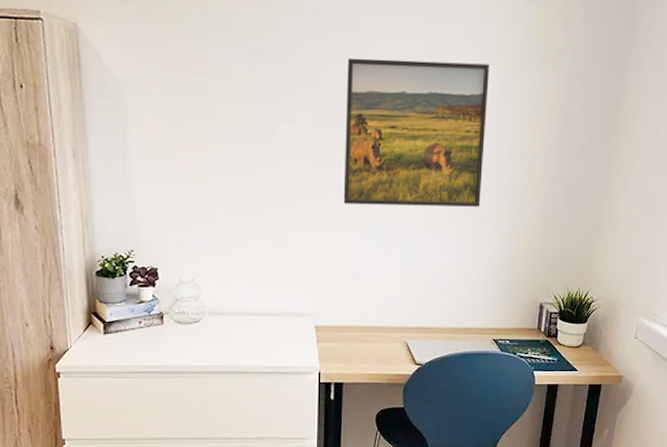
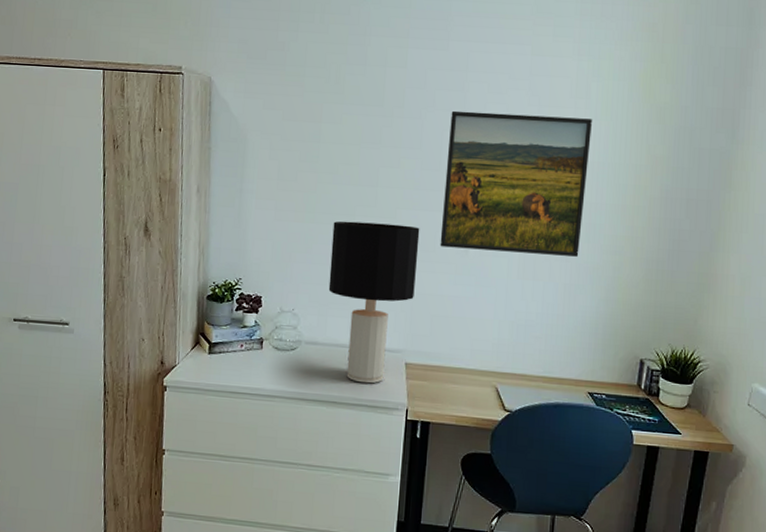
desk lamp: none [230,182,322,350] -> present [328,221,420,384]

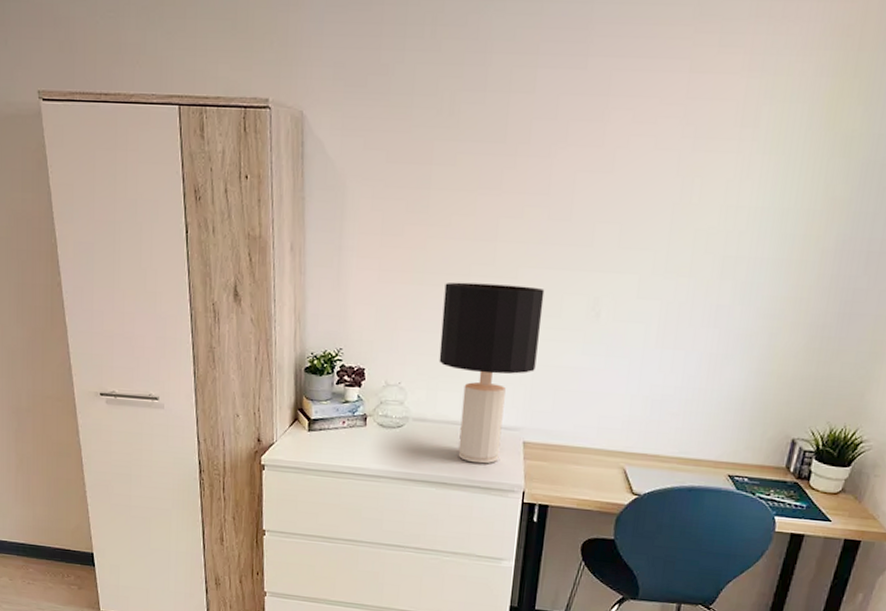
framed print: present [440,110,593,257] -> none [567,146,761,322]

